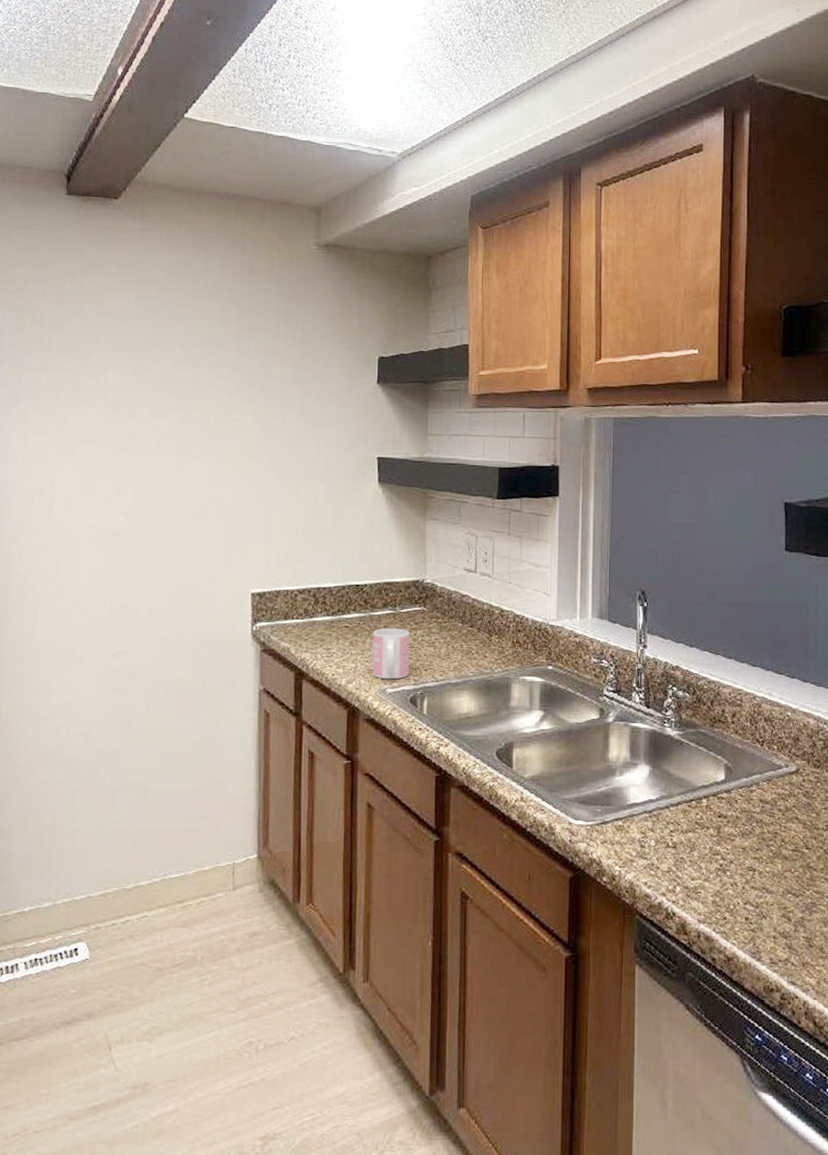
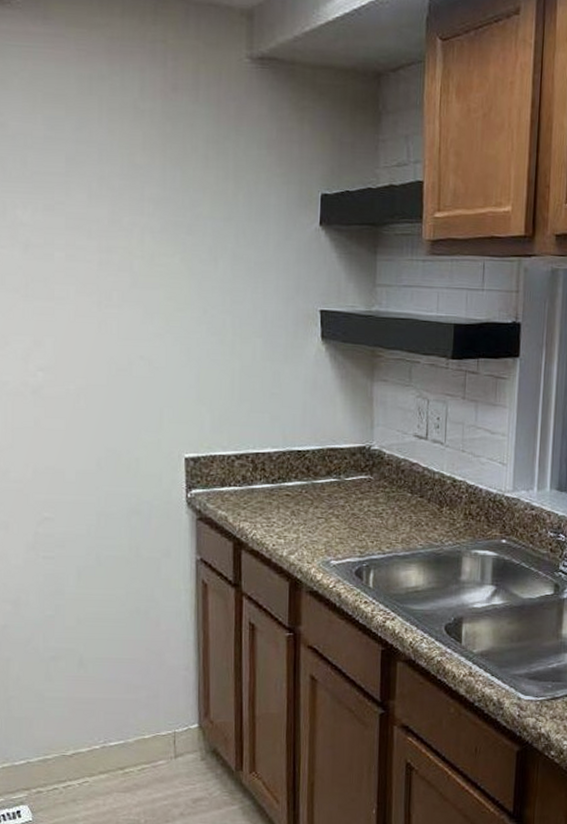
mug: present [372,628,410,680] -> none [315,497,356,551]

